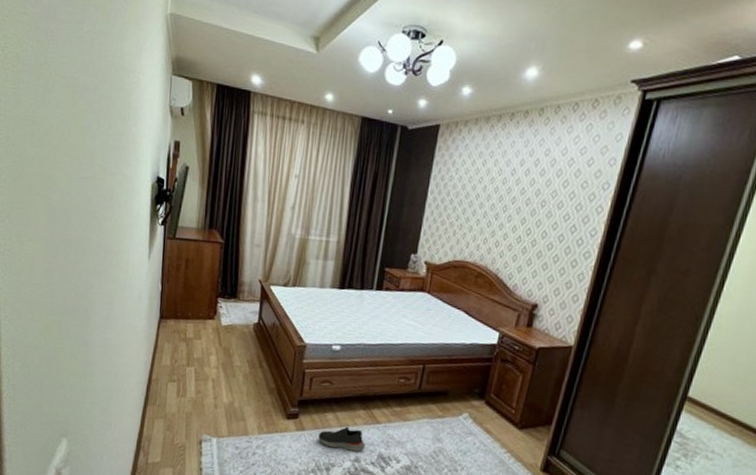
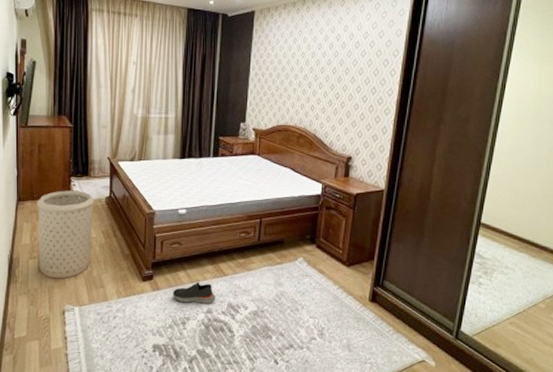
laundry basket: none [177,311,242,407] -> present [37,190,95,279]

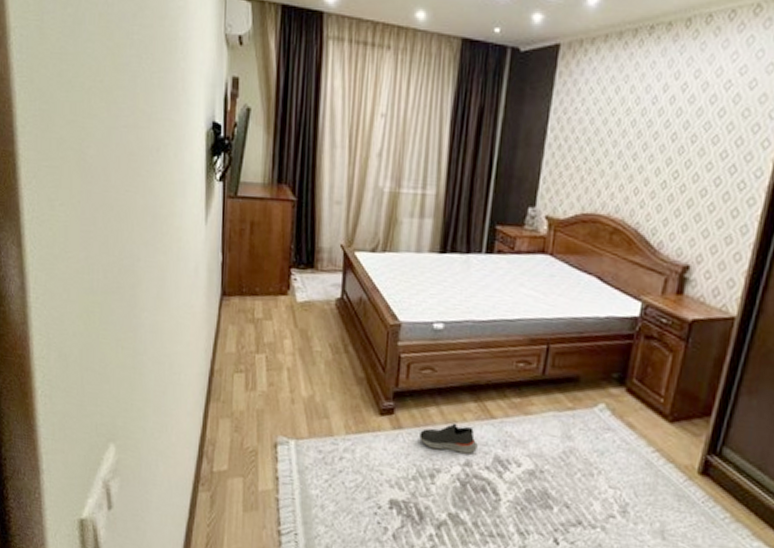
laundry basket: present [37,190,95,279] -> none [245,285,322,402]

